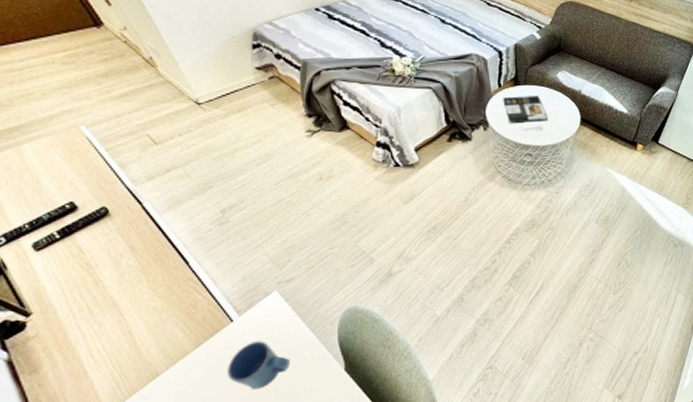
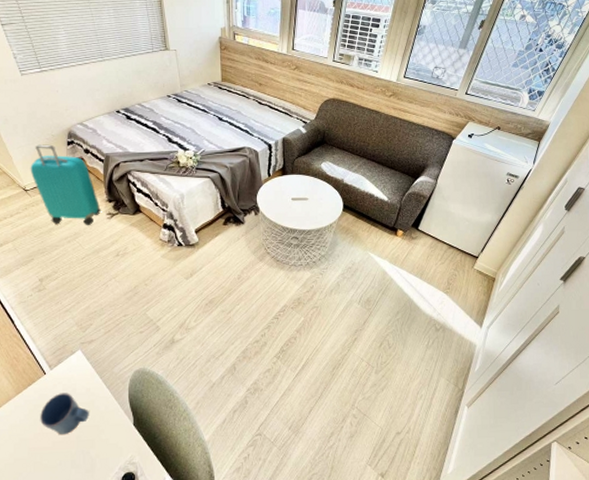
suitcase: none [203,47,298,145] -> present [30,144,101,225]
magazine: present [503,96,548,131] -> none [272,184,313,217]

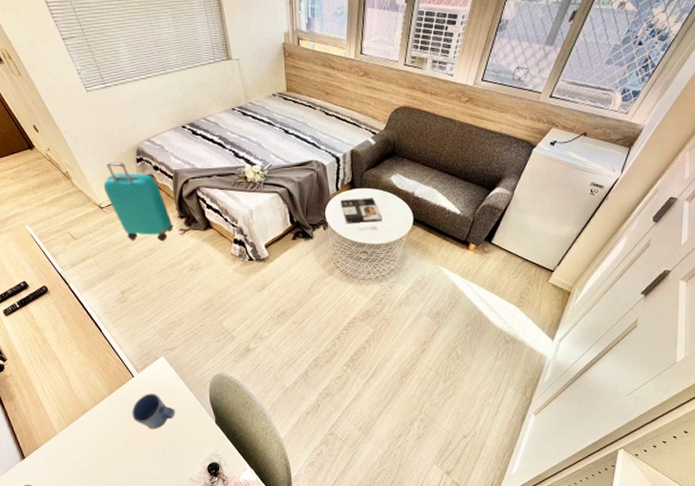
magazine: none [272,184,313,217] -> present [341,198,382,231]

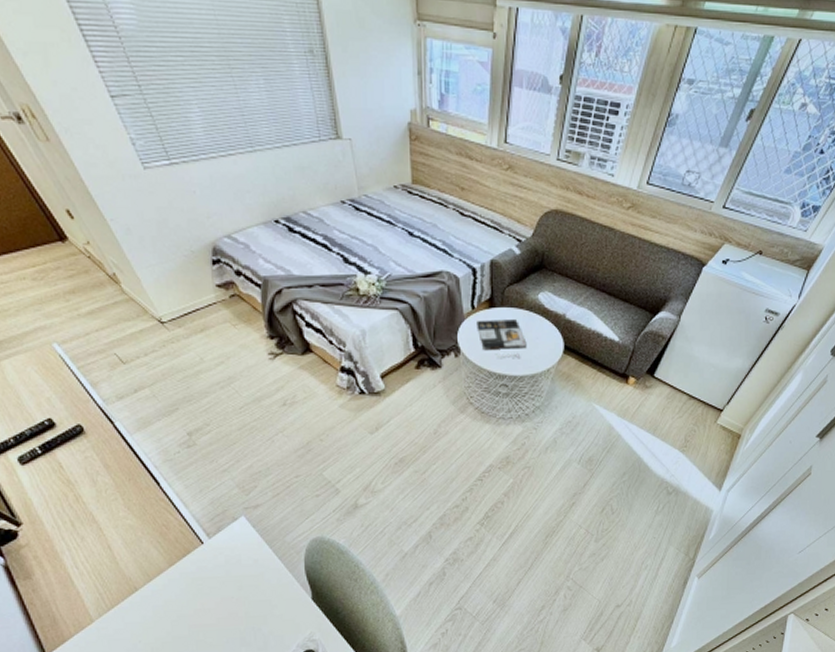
suitcase: present [103,162,173,241] -> none [165,263,261,367]
mug: present [132,393,175,430] -> none [200,564,259,611]

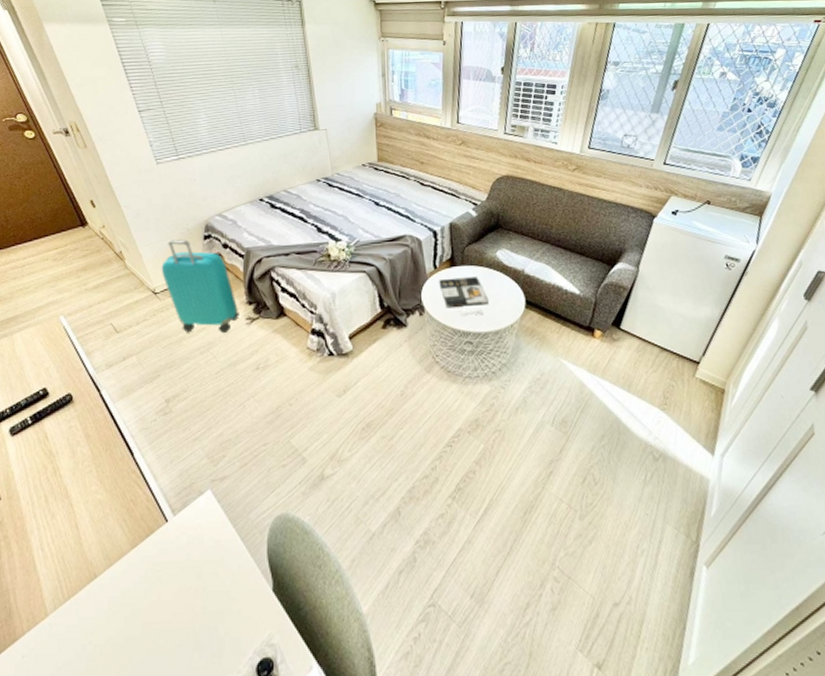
suitcase: none [165,263,261,367] -> present [161,239,239,333]

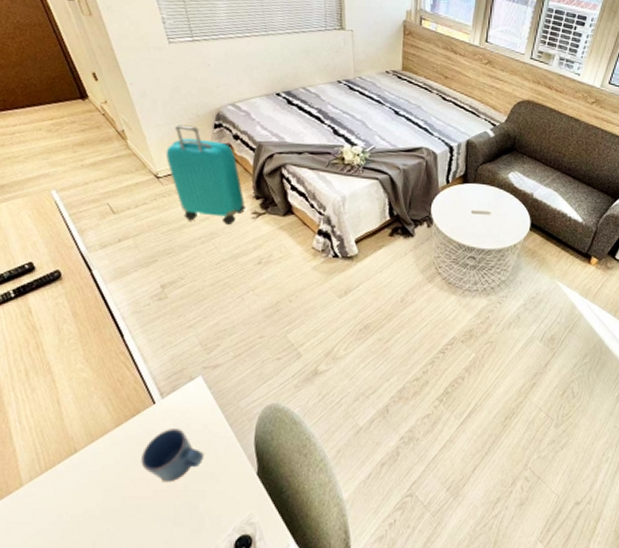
mug: none [158,546,218,605] -> present [141,428,204,483]
magazine: present [439,277,489,317] -> none [450,194,496,233]

